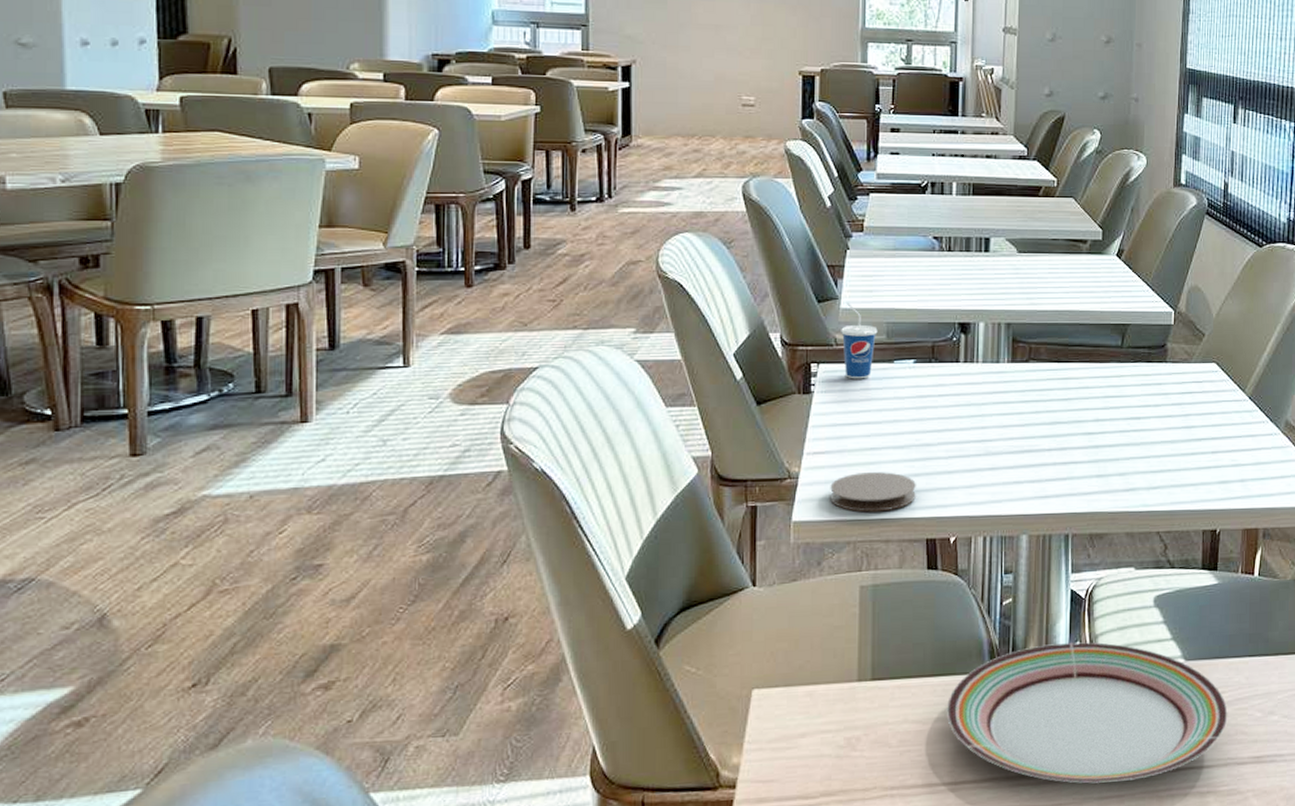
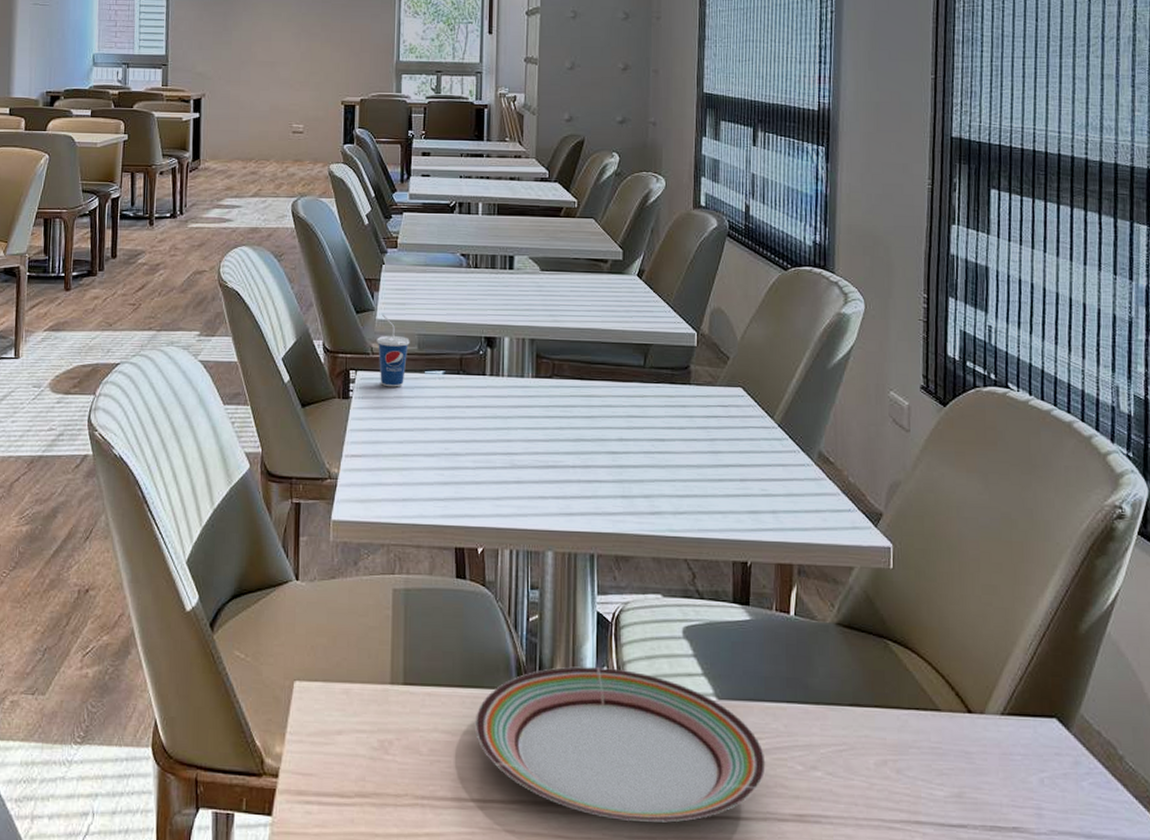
coaster: present [830,472,916,513] -> none [366,477,445,517]

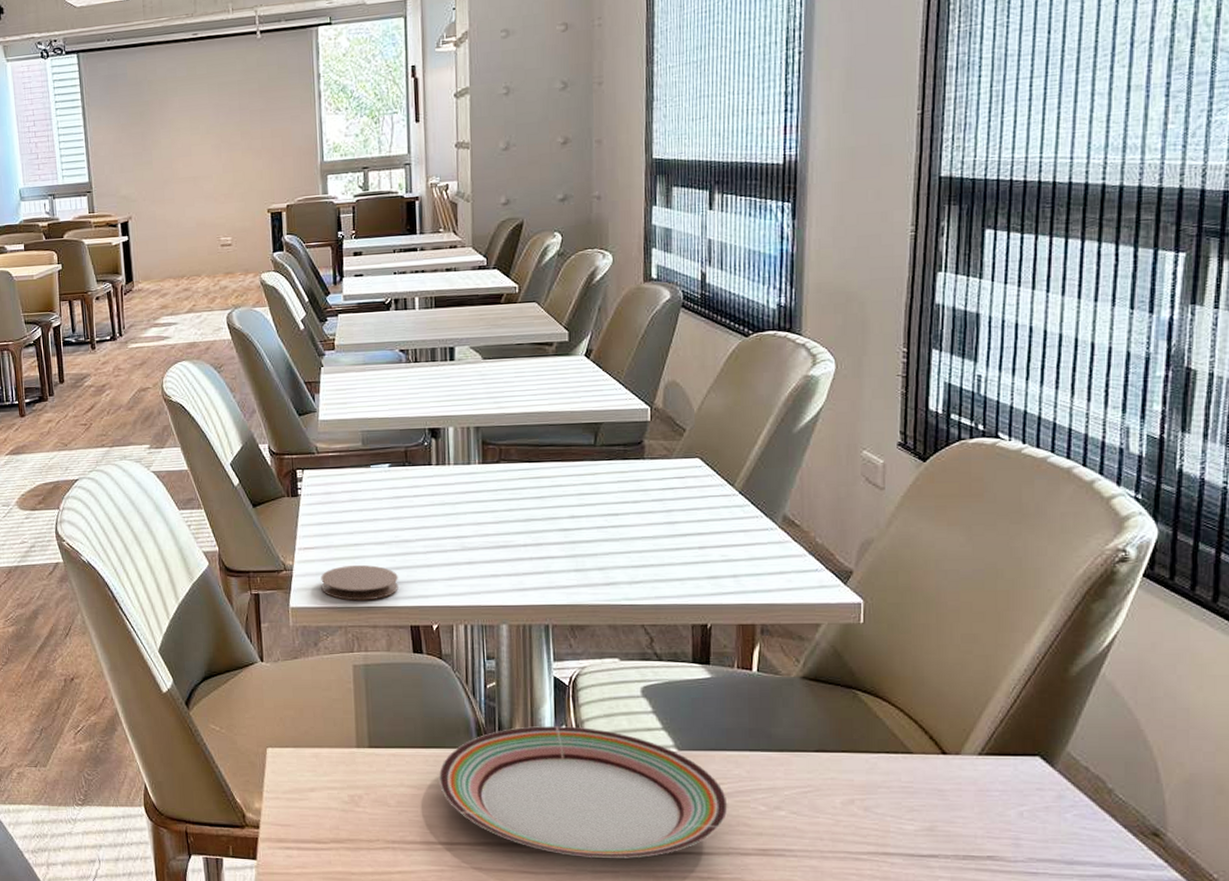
coaster: none [366,477,445,517] -> present [321,565,399,601]
cup: present [377,314,410,387] -> none [321,414,354,483]

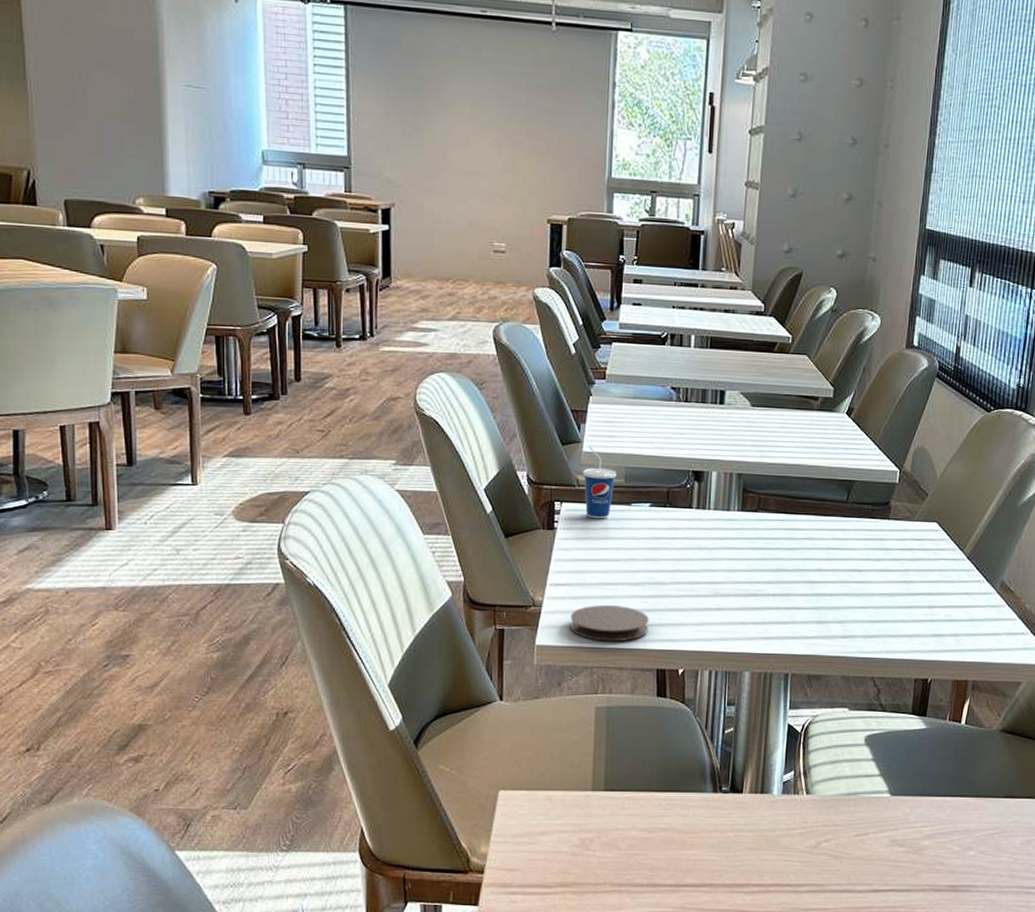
cup: none [321,414,354,483] -> present [583,446,617,519]
plate: present [438,726,728,858] -> none [670,771,929,896]

